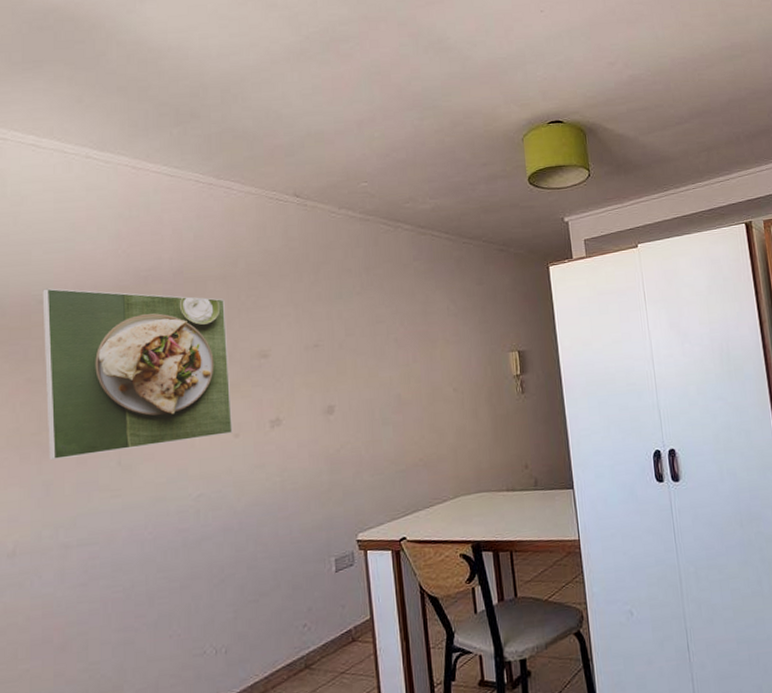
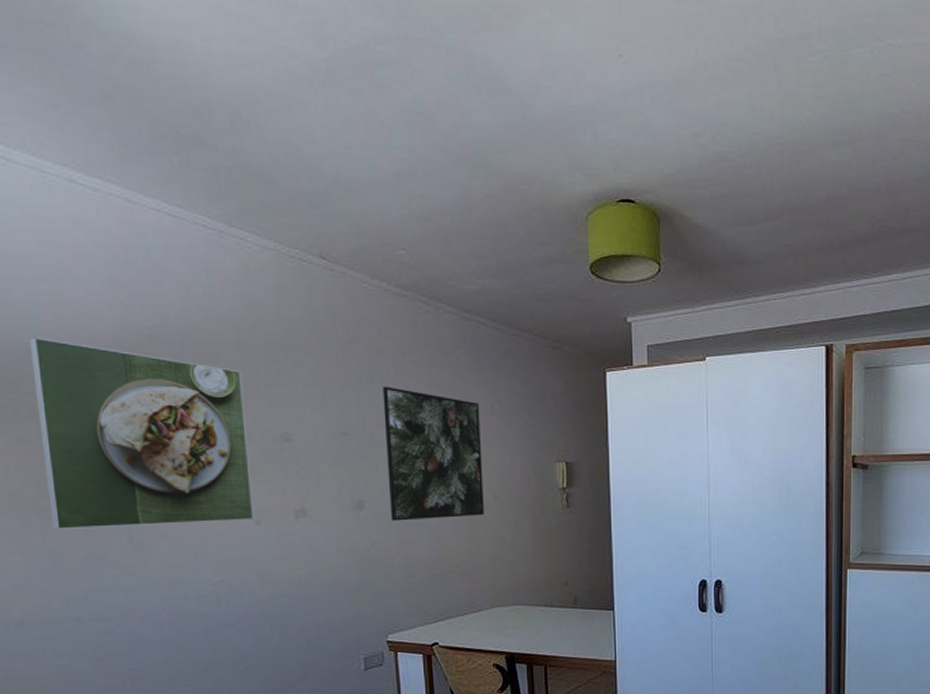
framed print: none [350,299,445,422] -> present [383,386,484,521]

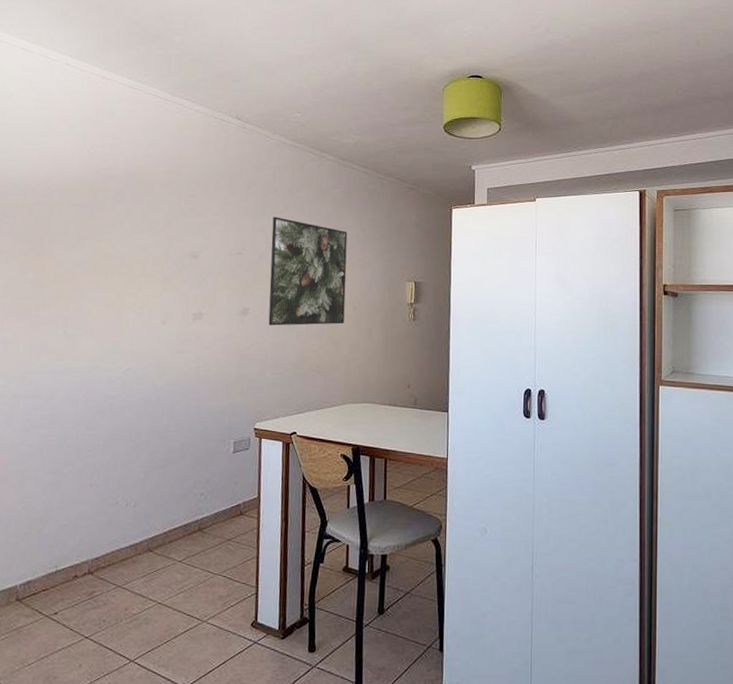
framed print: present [29,337,254,530] -> none [10,175,167,322]

